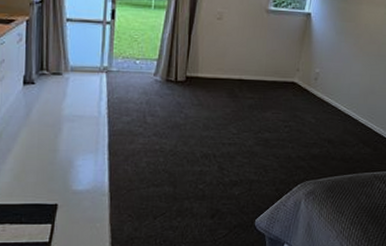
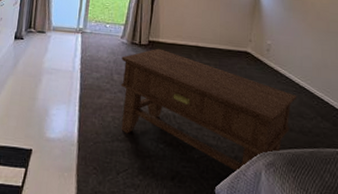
side table: none [155,84,342,204] -> present [120,48,297,173]

